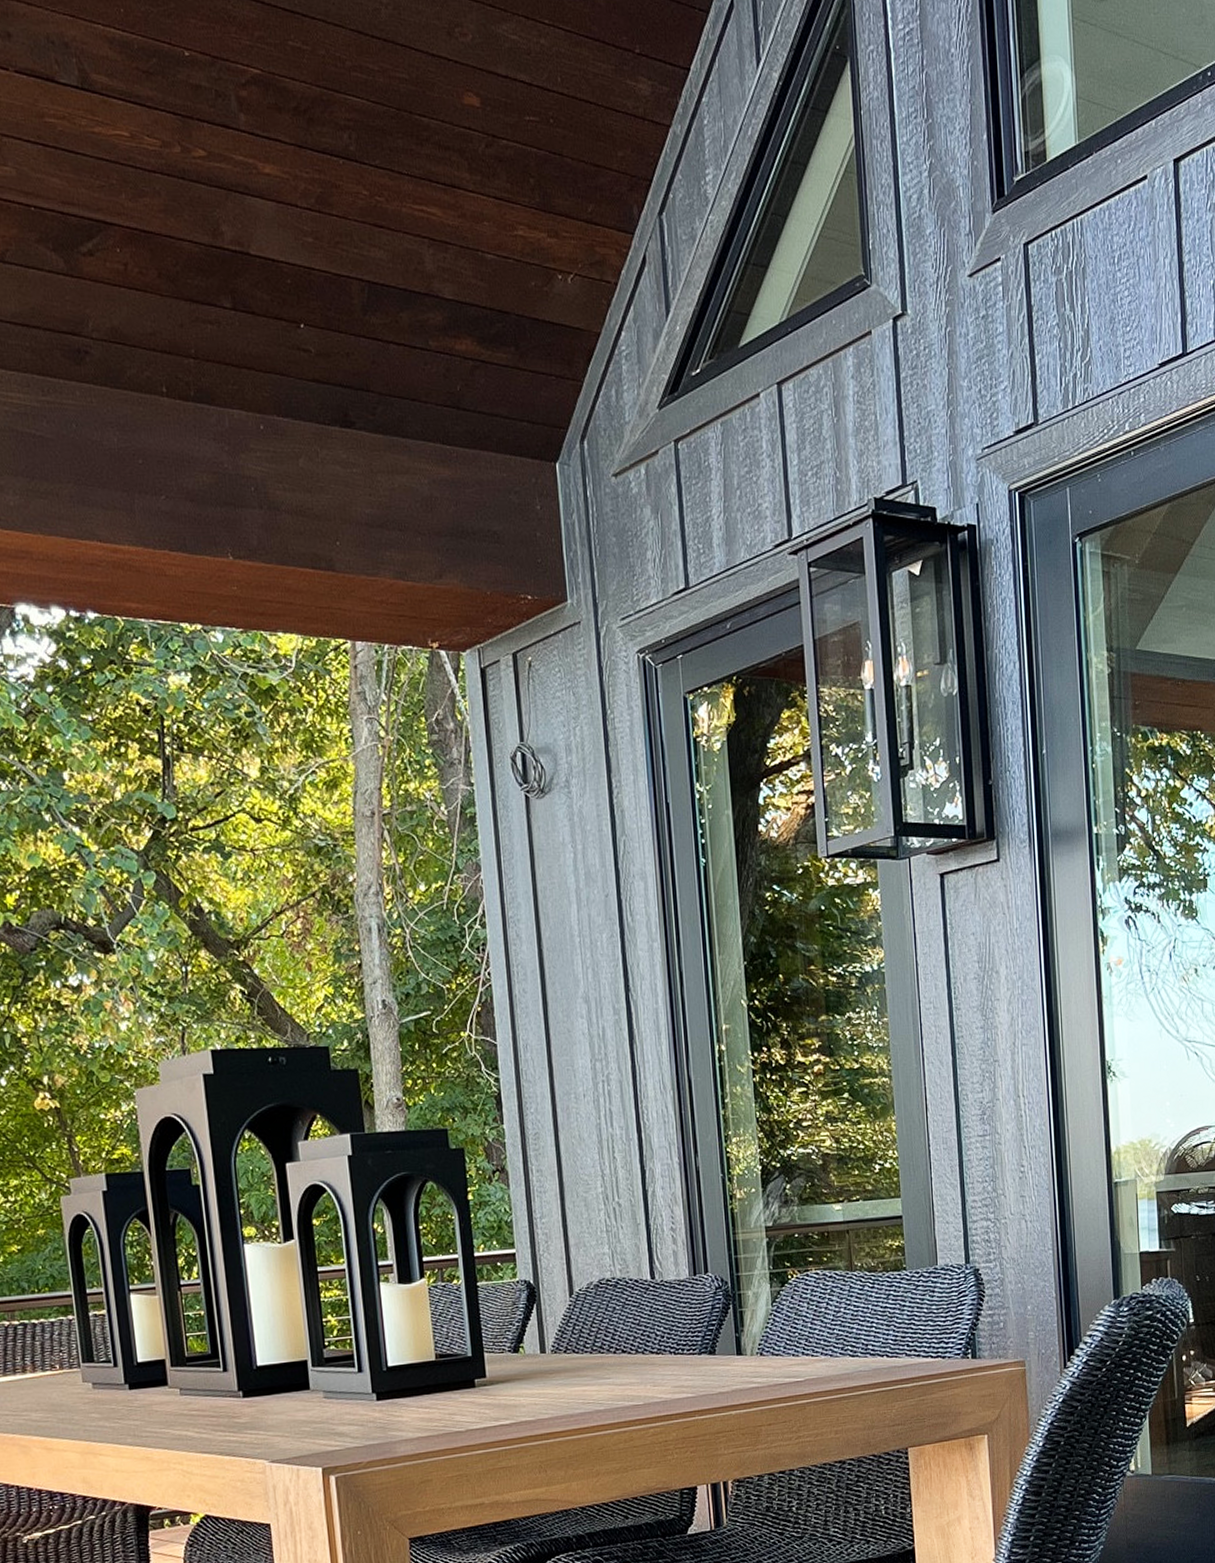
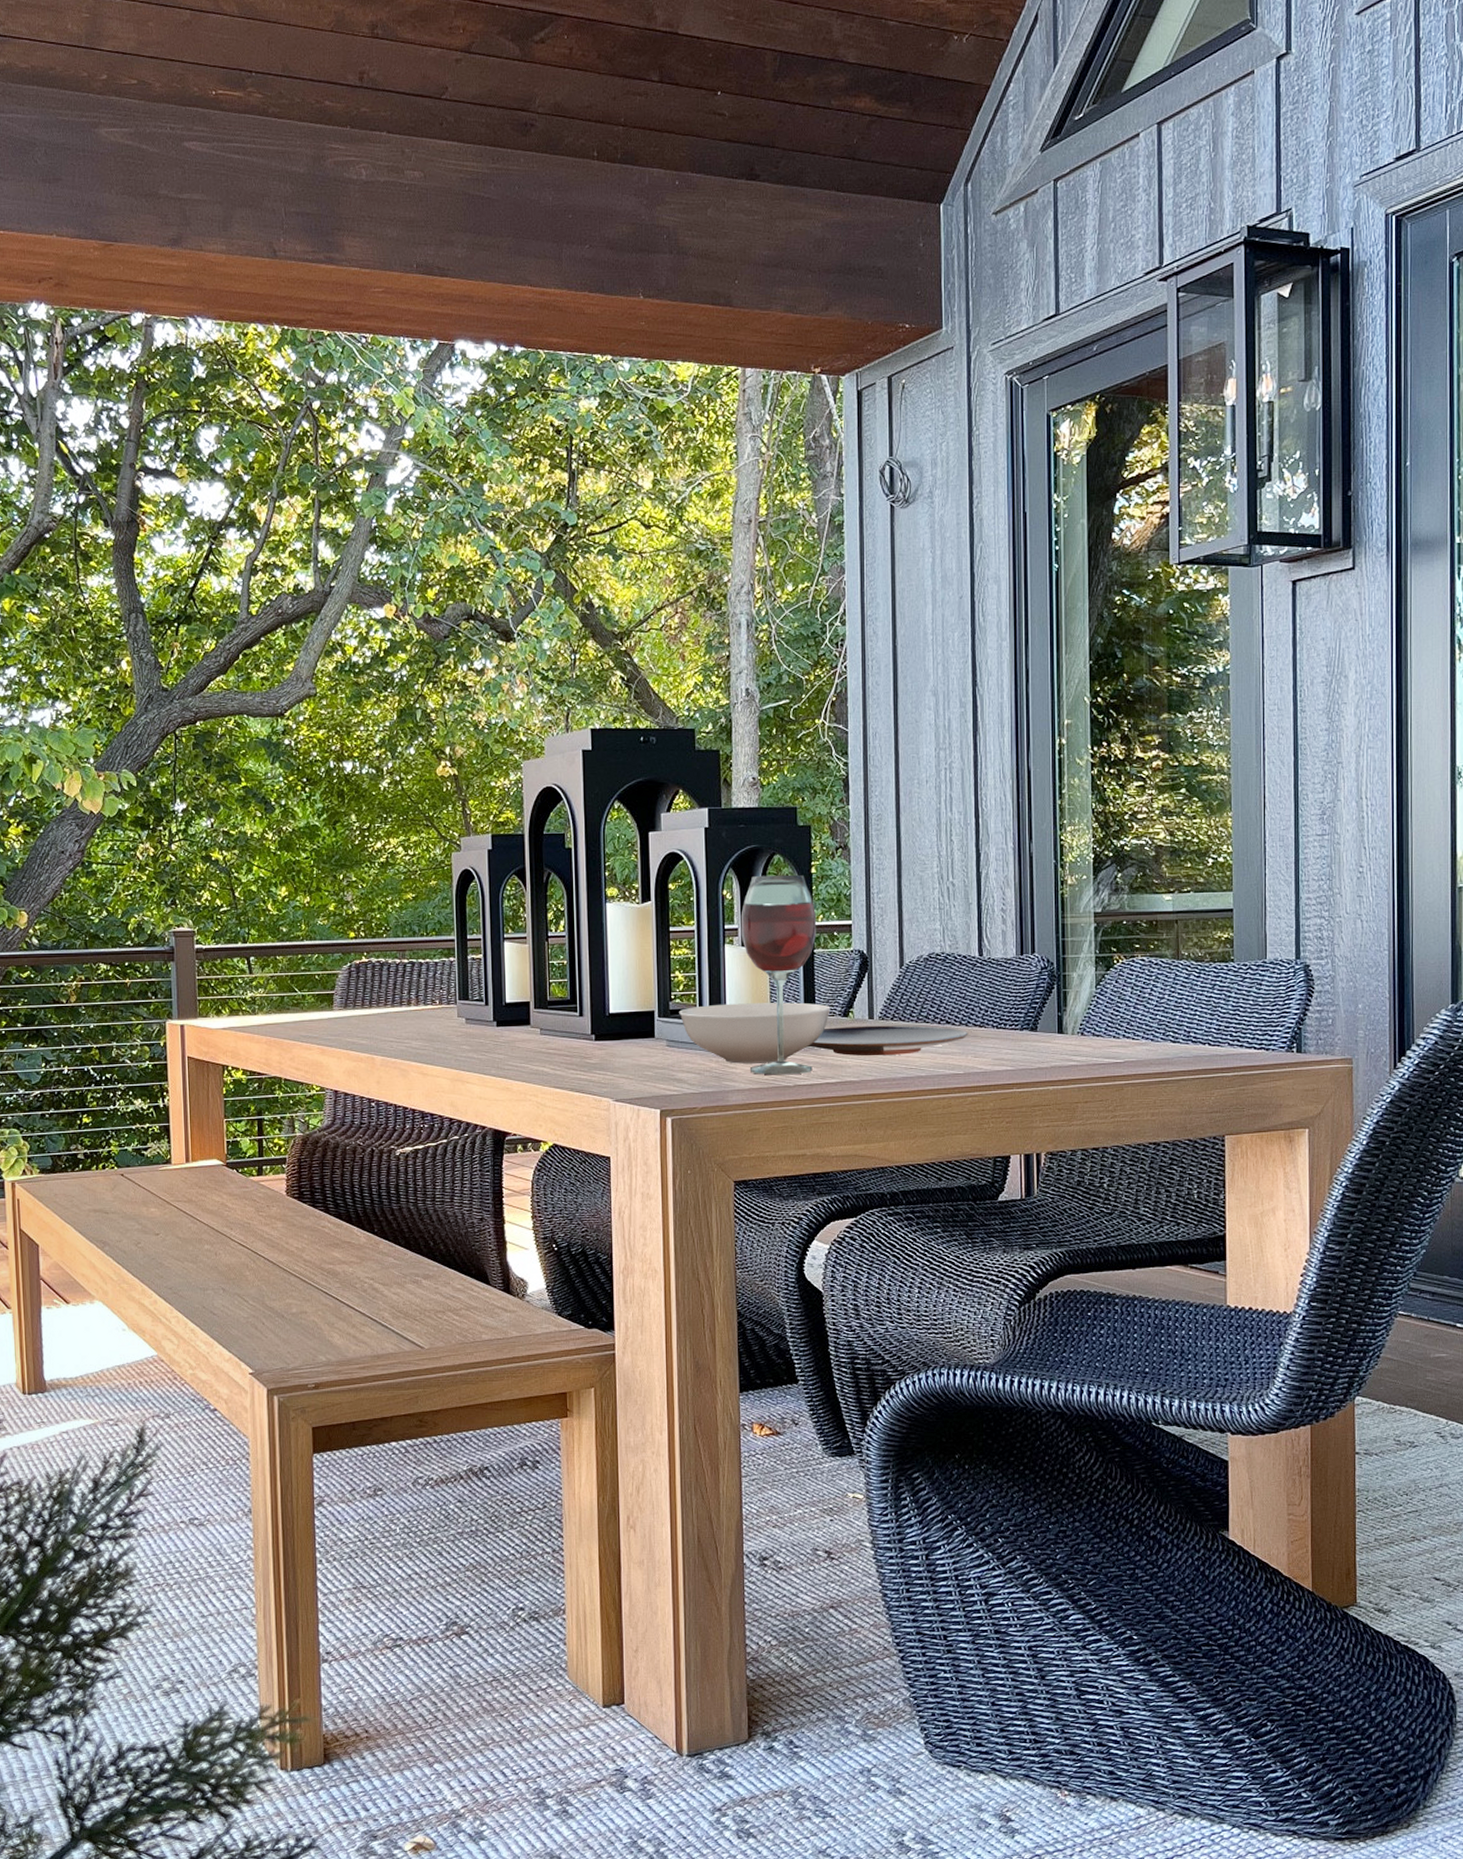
bowl: none [334,1340,499,1412] -> present [679,1002,831,1064]
wineglass: none [395,1202,485,1421] -> present [741,874,817,1074]
plate: none [479,1356,646,1394] -> present [809,1025,968,1056]

